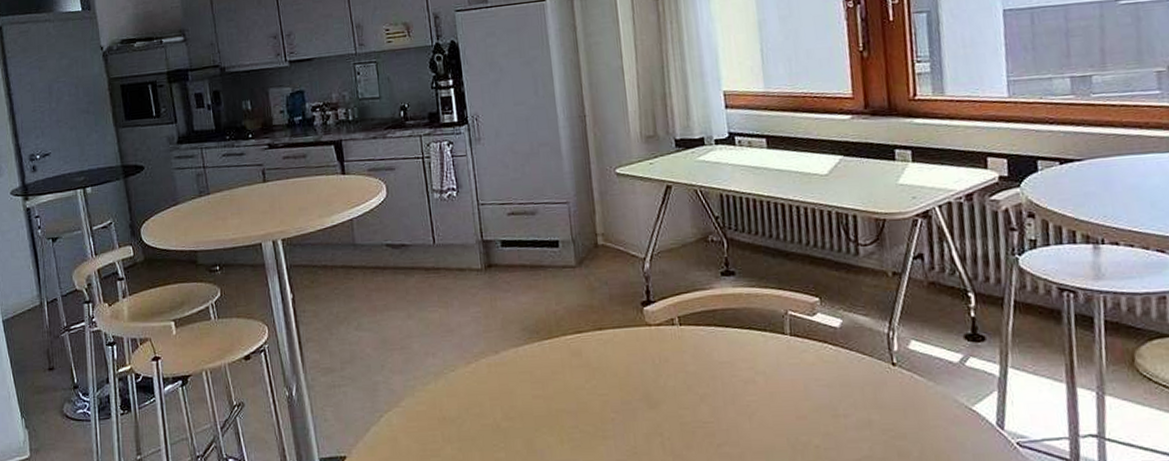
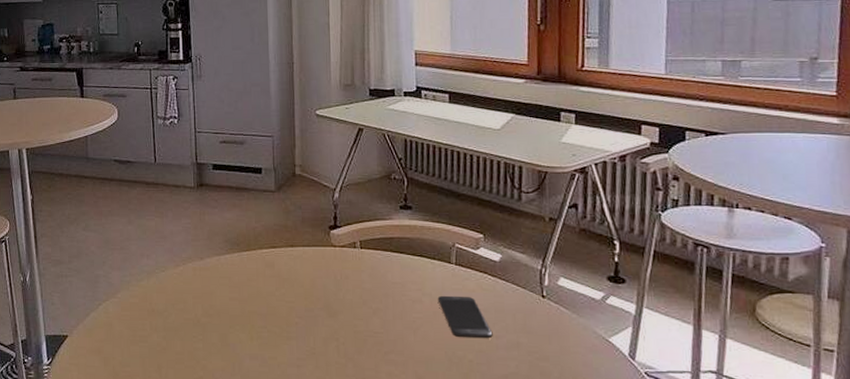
smartphone: none [772,371,840,421] -> present [437,295,493,339]

